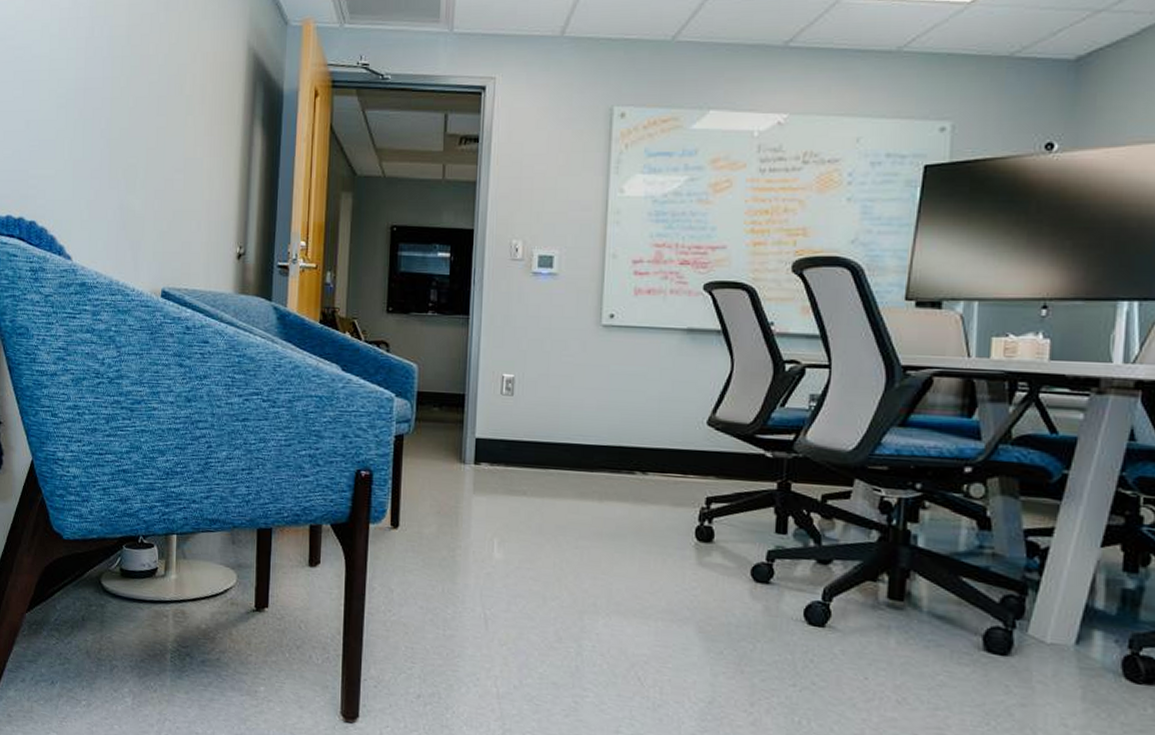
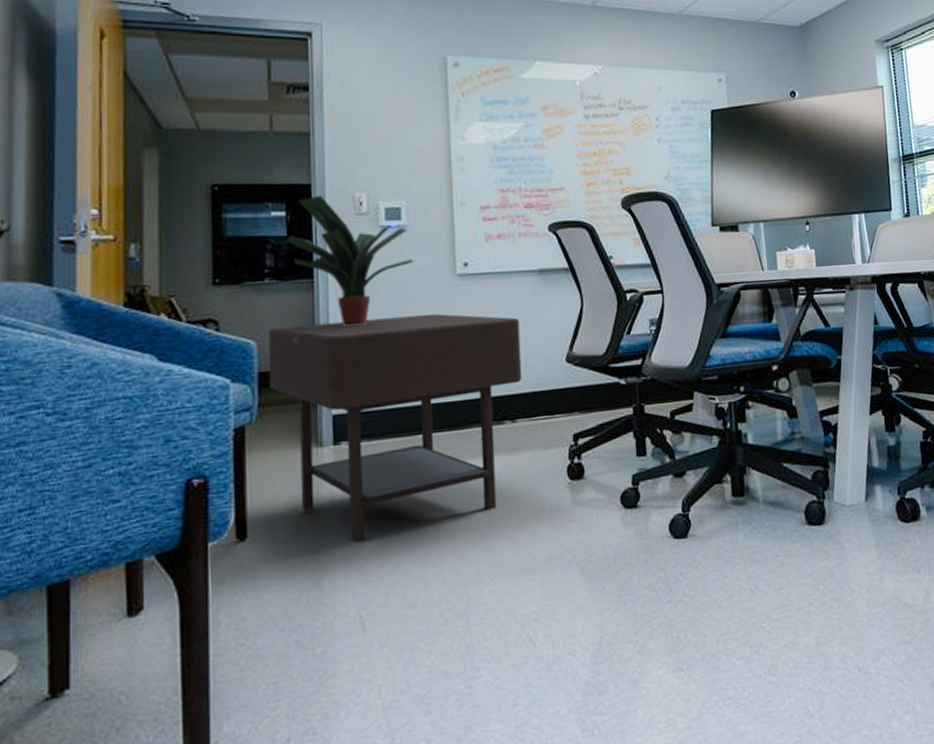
side table: none [425,354,661,552] -> present [268,314,523,543]
potted plant: none [448,240,561,363] -> present [285,195,414,327]

